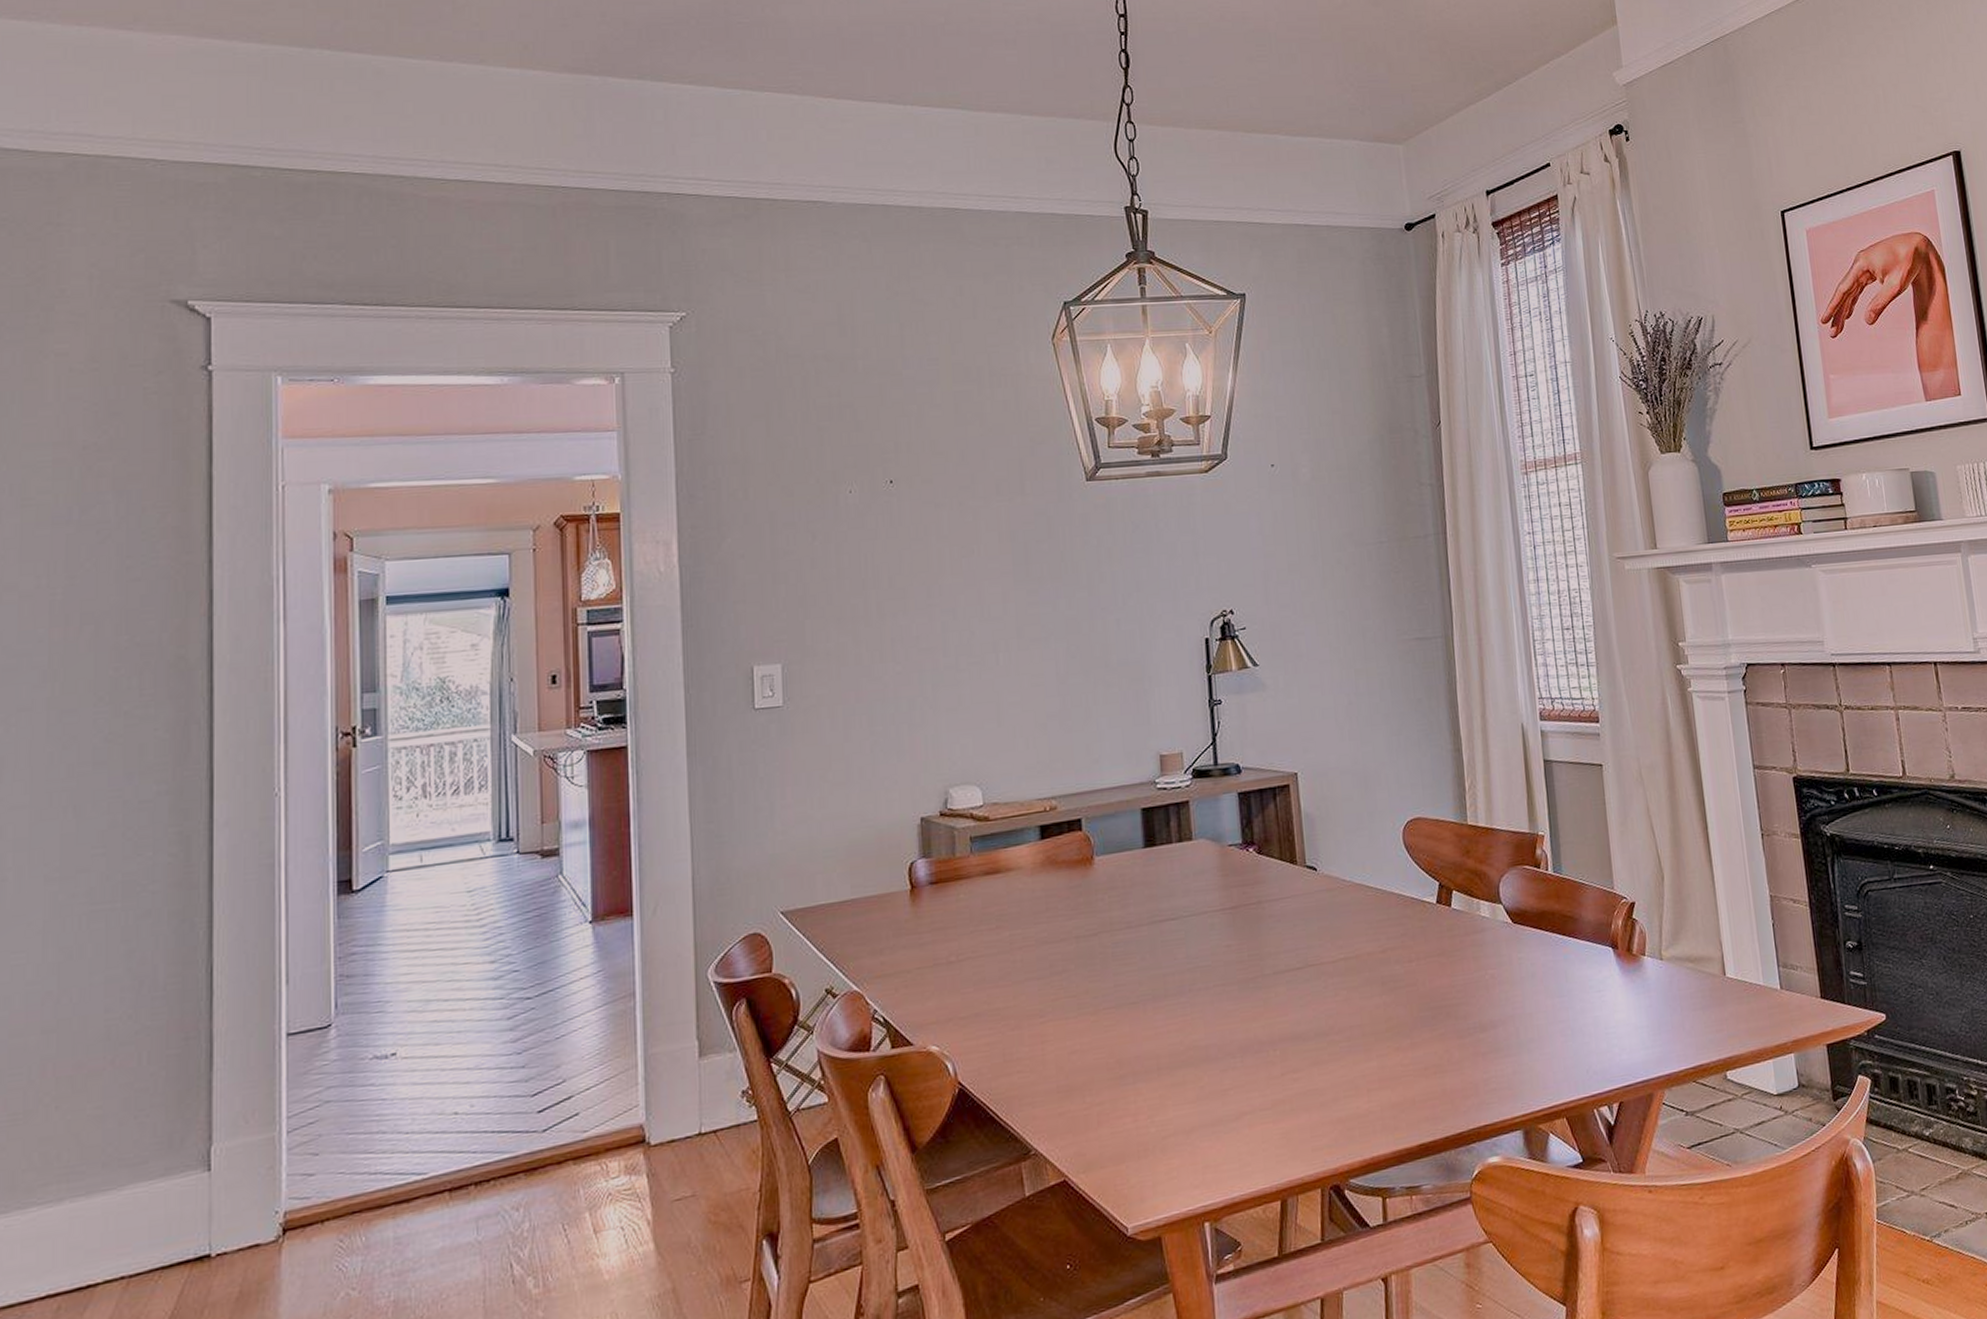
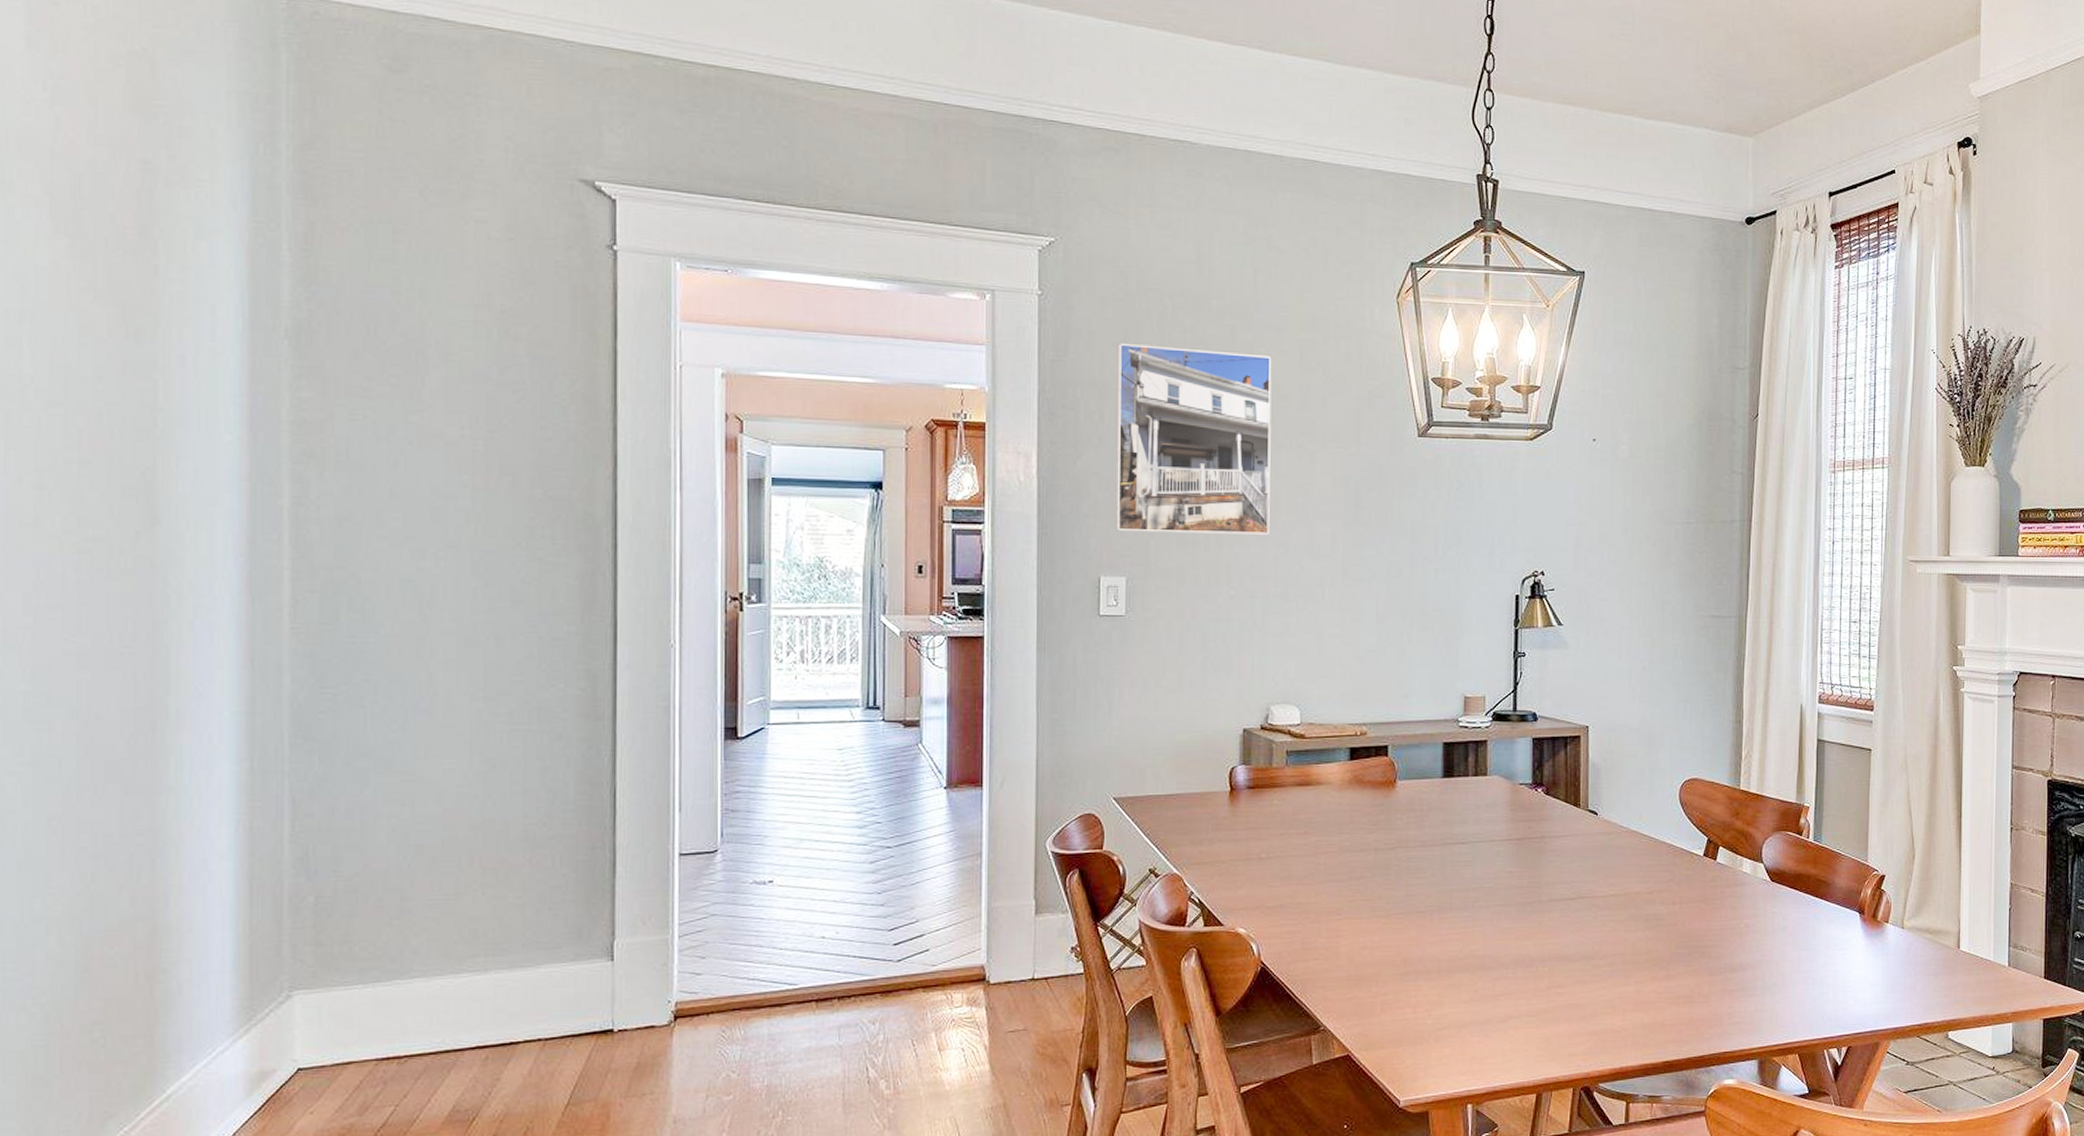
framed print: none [759,412,935,615] -> present [1115,344,1272,535]

